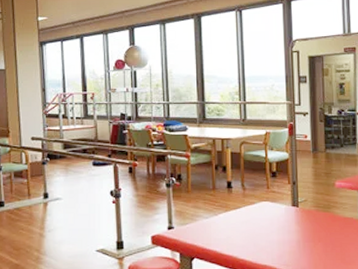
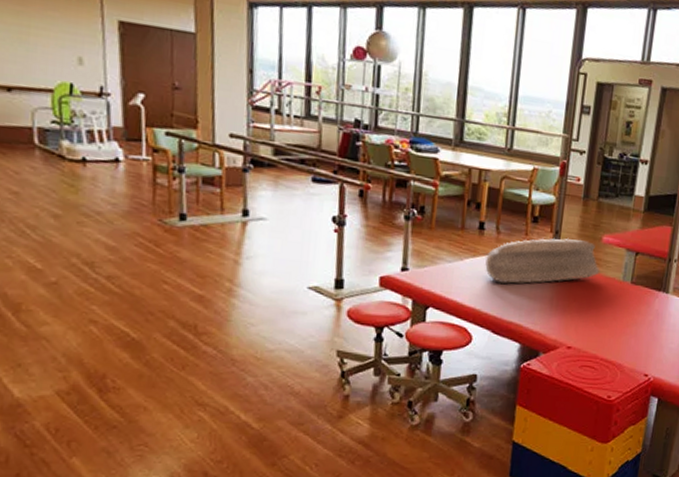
towel: none [237,188,338,233] -> present [485,238,601,285]

